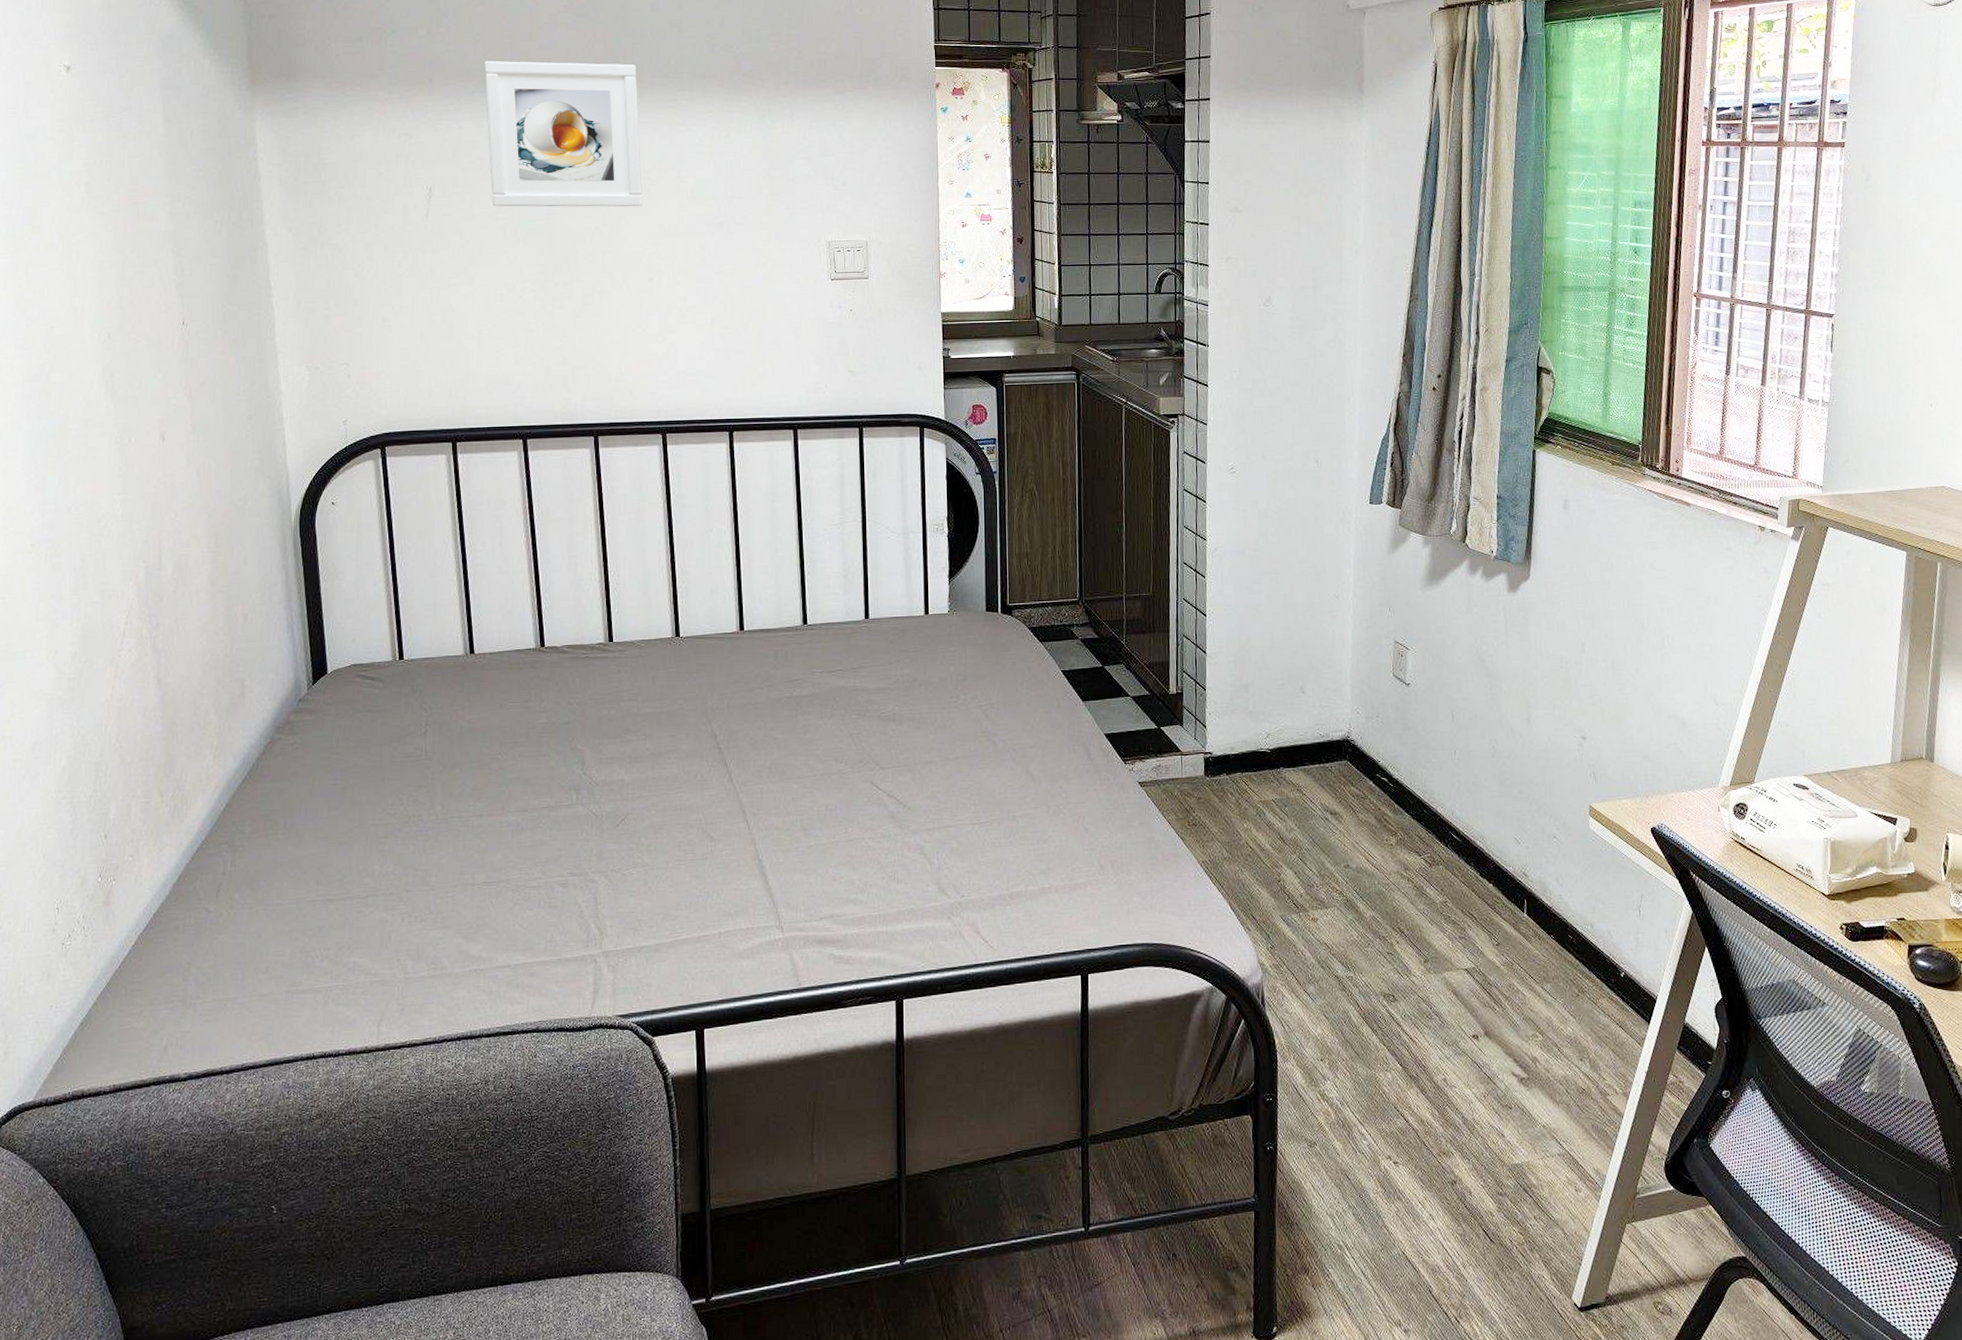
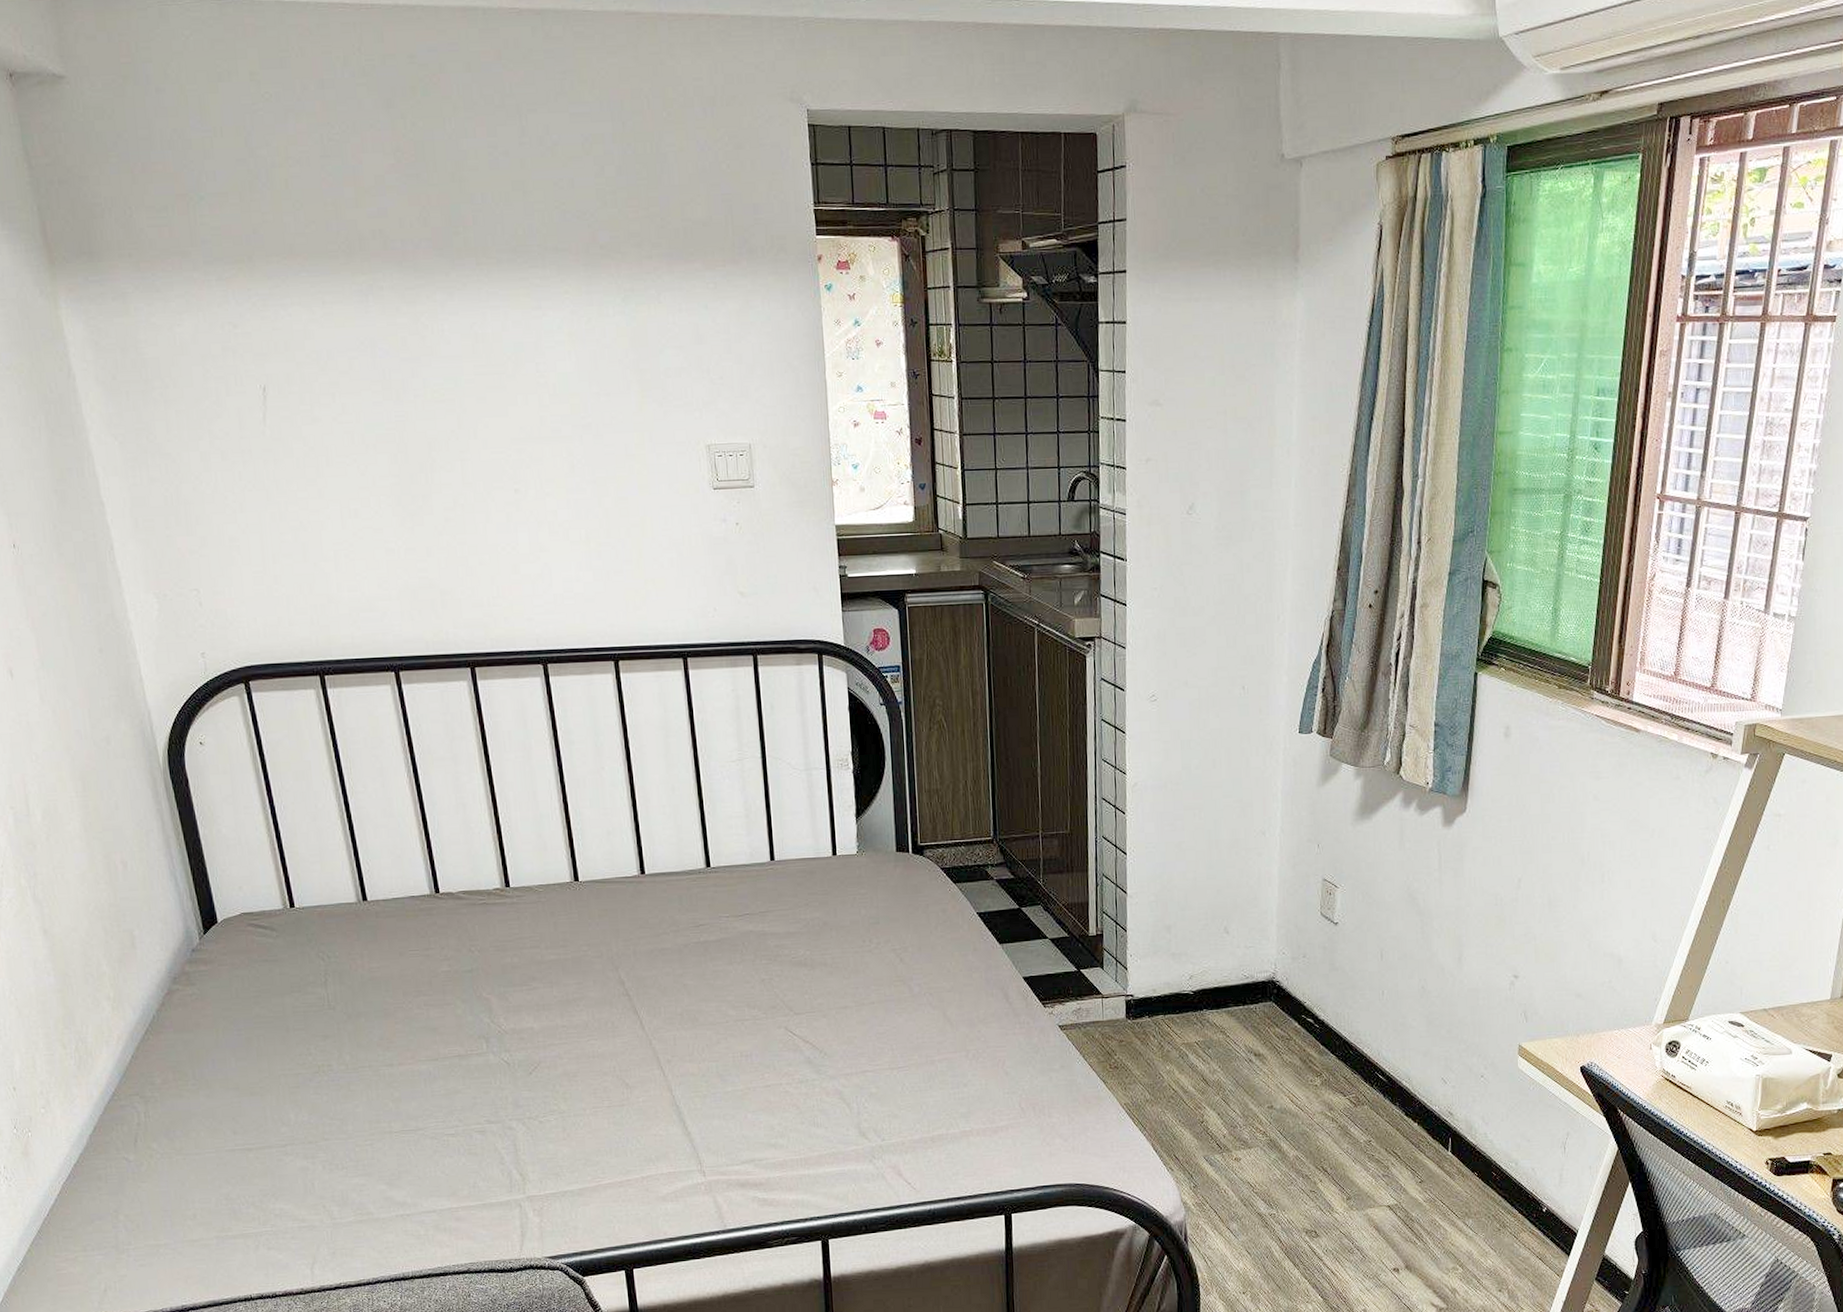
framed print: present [484,60,642,207] -> none [308,233,500,409]

